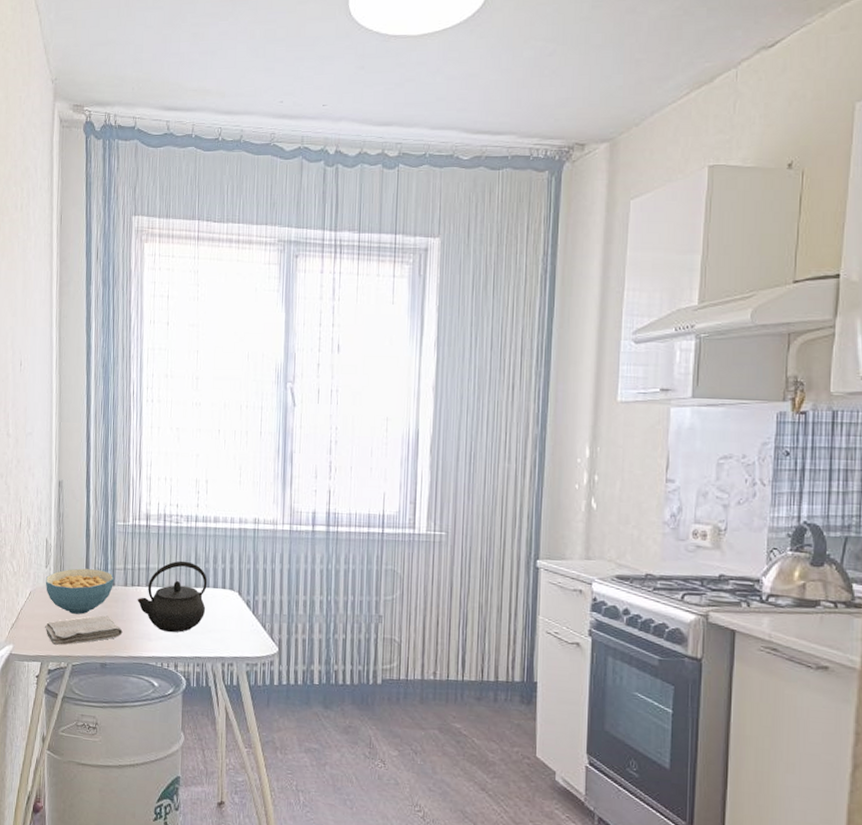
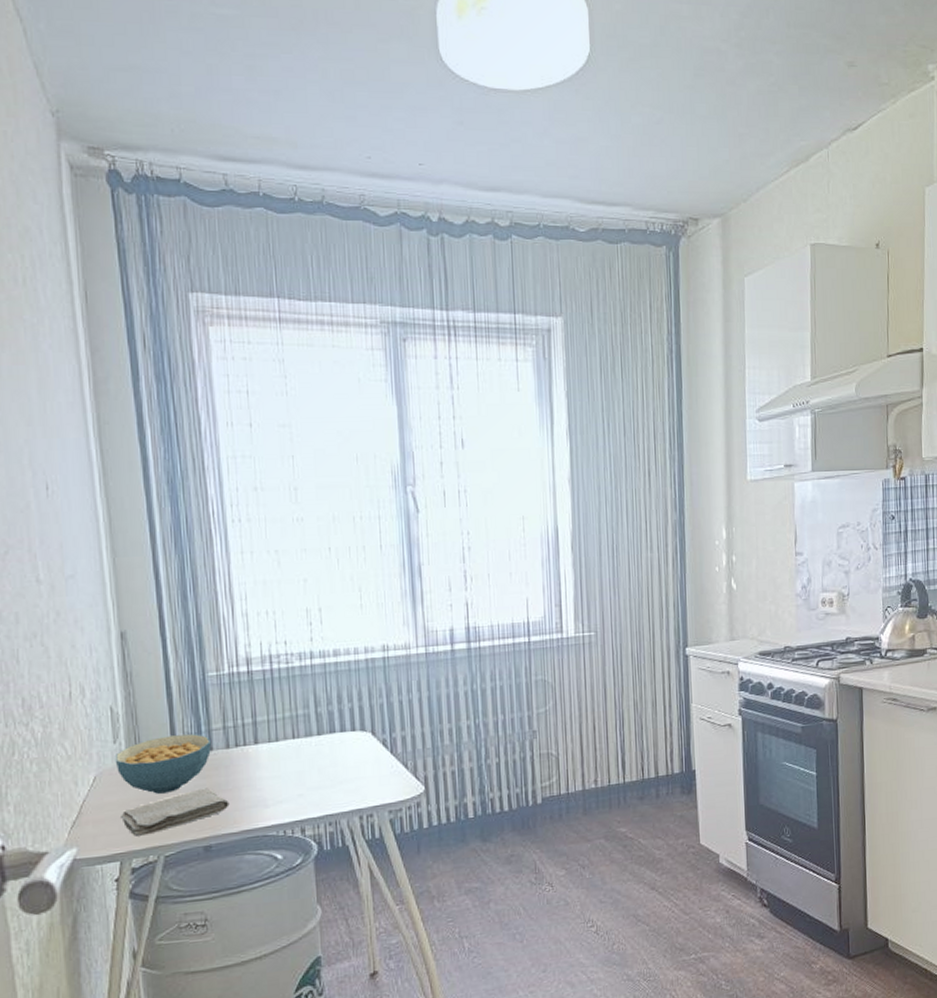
kettle: present [137,560,207,633] -> none [244,706,334,793]

